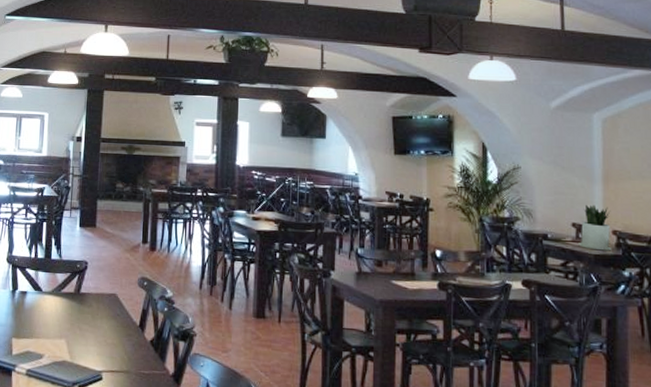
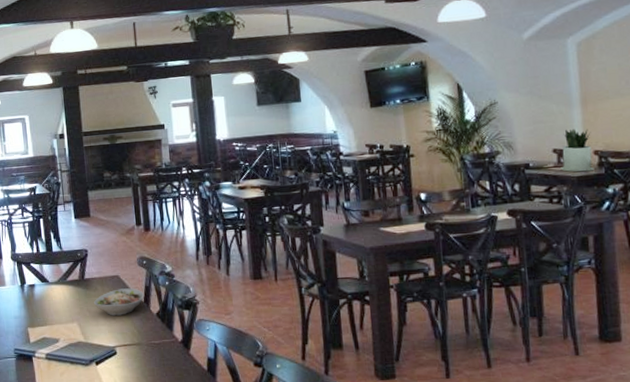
salad: none [85,308,141,338] -> present [93,288,145,316]

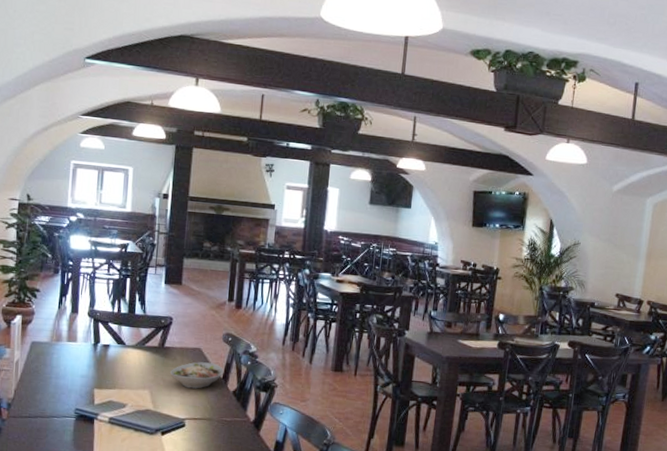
planter: present [560,128,595,173] -> none [618,278,649,319]

